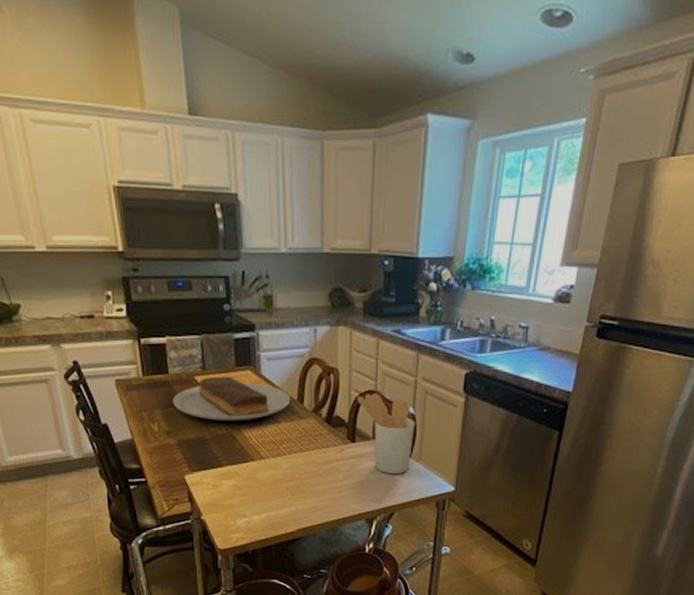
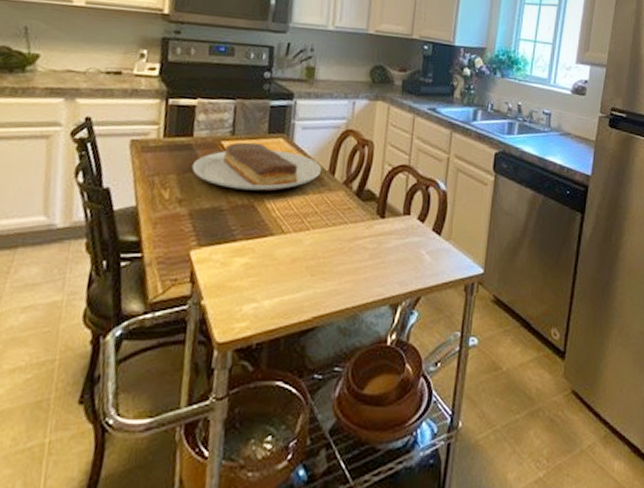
utensil holder: present [357,392,415,475] -> none [390,167,447,254]

